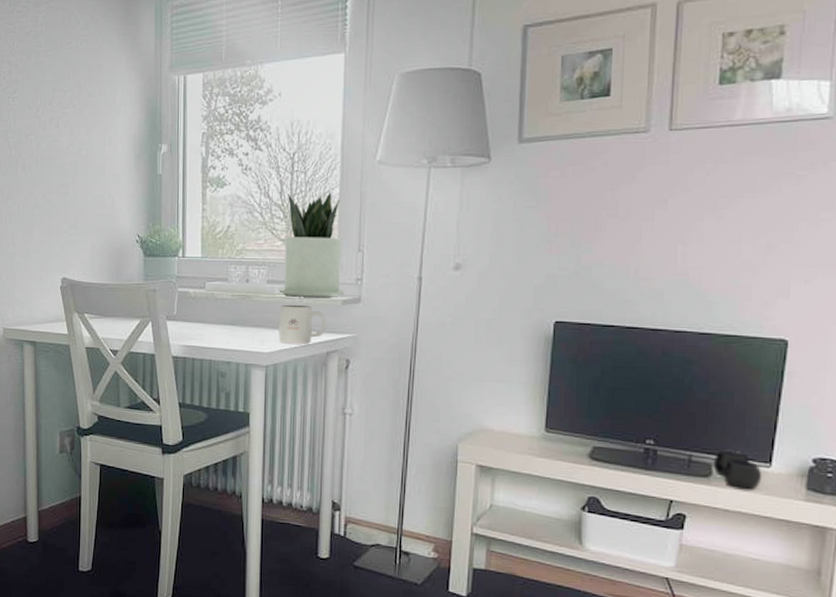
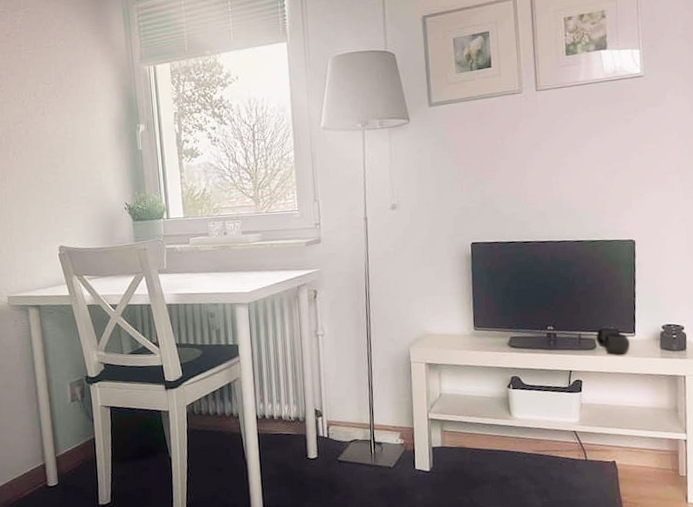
planter: present [278,192,346,297] -> none [251,154,308,243]
mug: present [278,304,326,345] -> none [254,249,295,284]

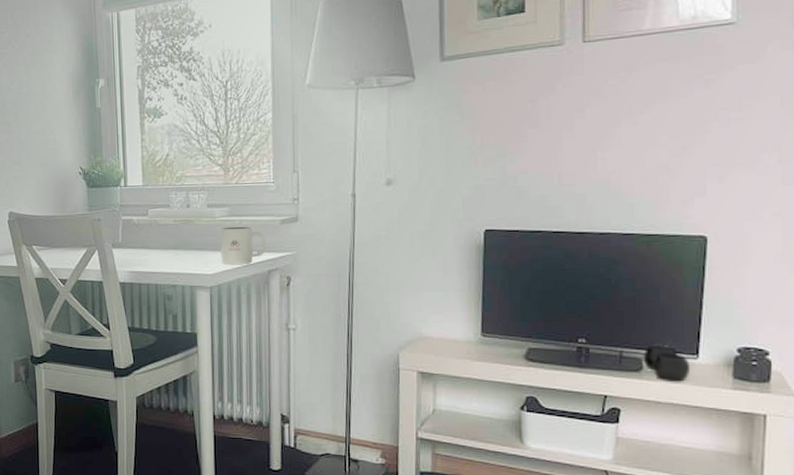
mug: none [254,249,295,284] -> present [220,226,266,266]

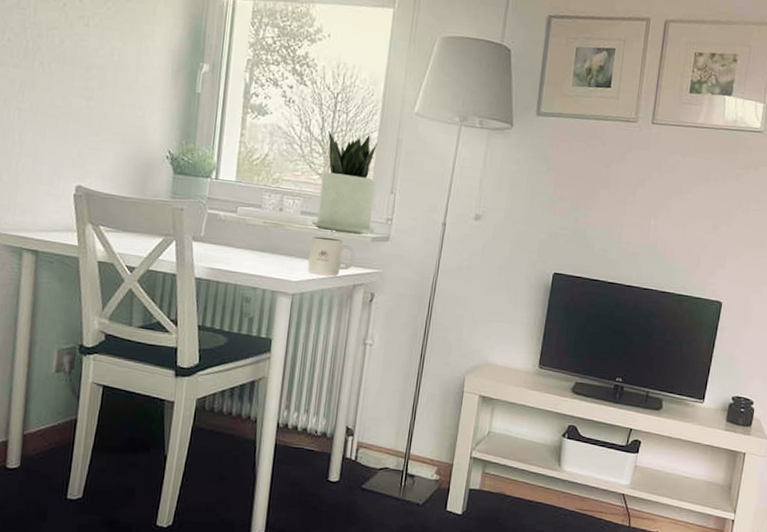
planter: none [218,116,284,219] -> present [311,130,378,234]
speaker: present [643,345,691,383] -> none [663,388,698,422]

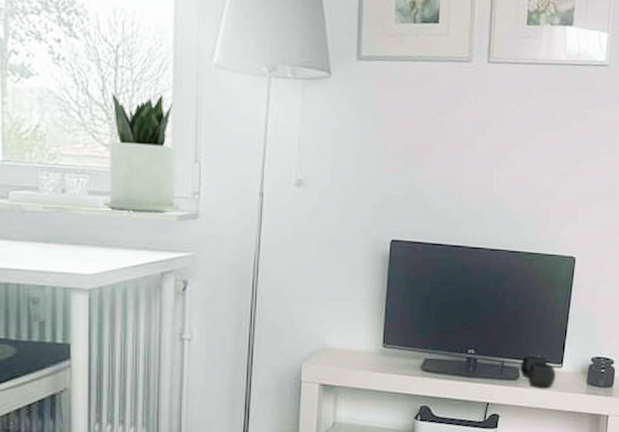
mug: present [307,236,355,277] -> none [104,219,160,265]
speaker: none [663,388,698,422] -> present [520,355,556,390]

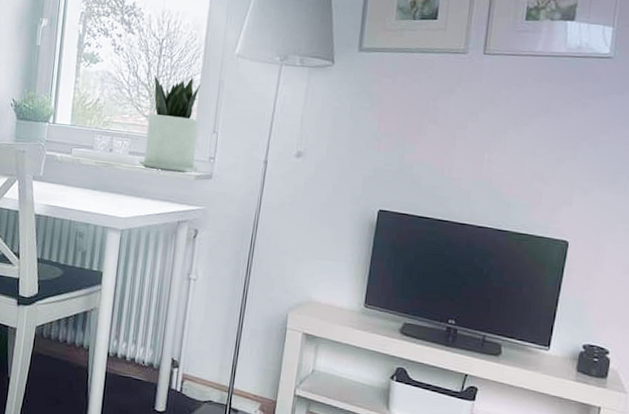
speaker: present [520,355,556,390] -> none [502,333,542,371]

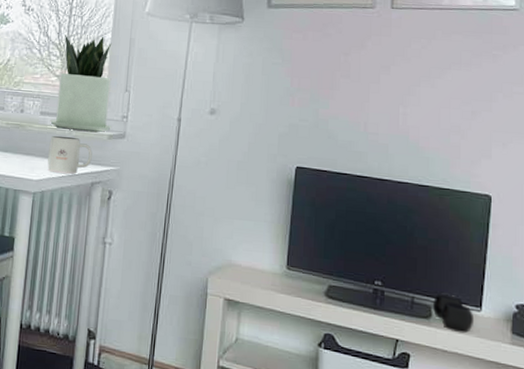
mug: none [135,175,180,214] -> present [47,135,92,175]
speaker: none [502,333,542,371] -> present [432,294,475,334]

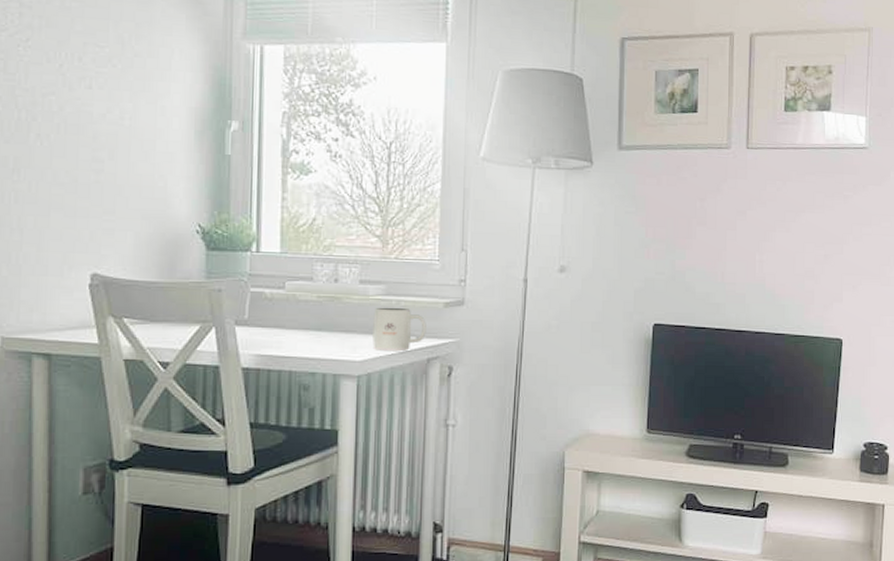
planter: present [50,34,112,132] -> none [373,186,448,300]
speaker: present [432,294,475,334] -> none [788,441,827,477]

